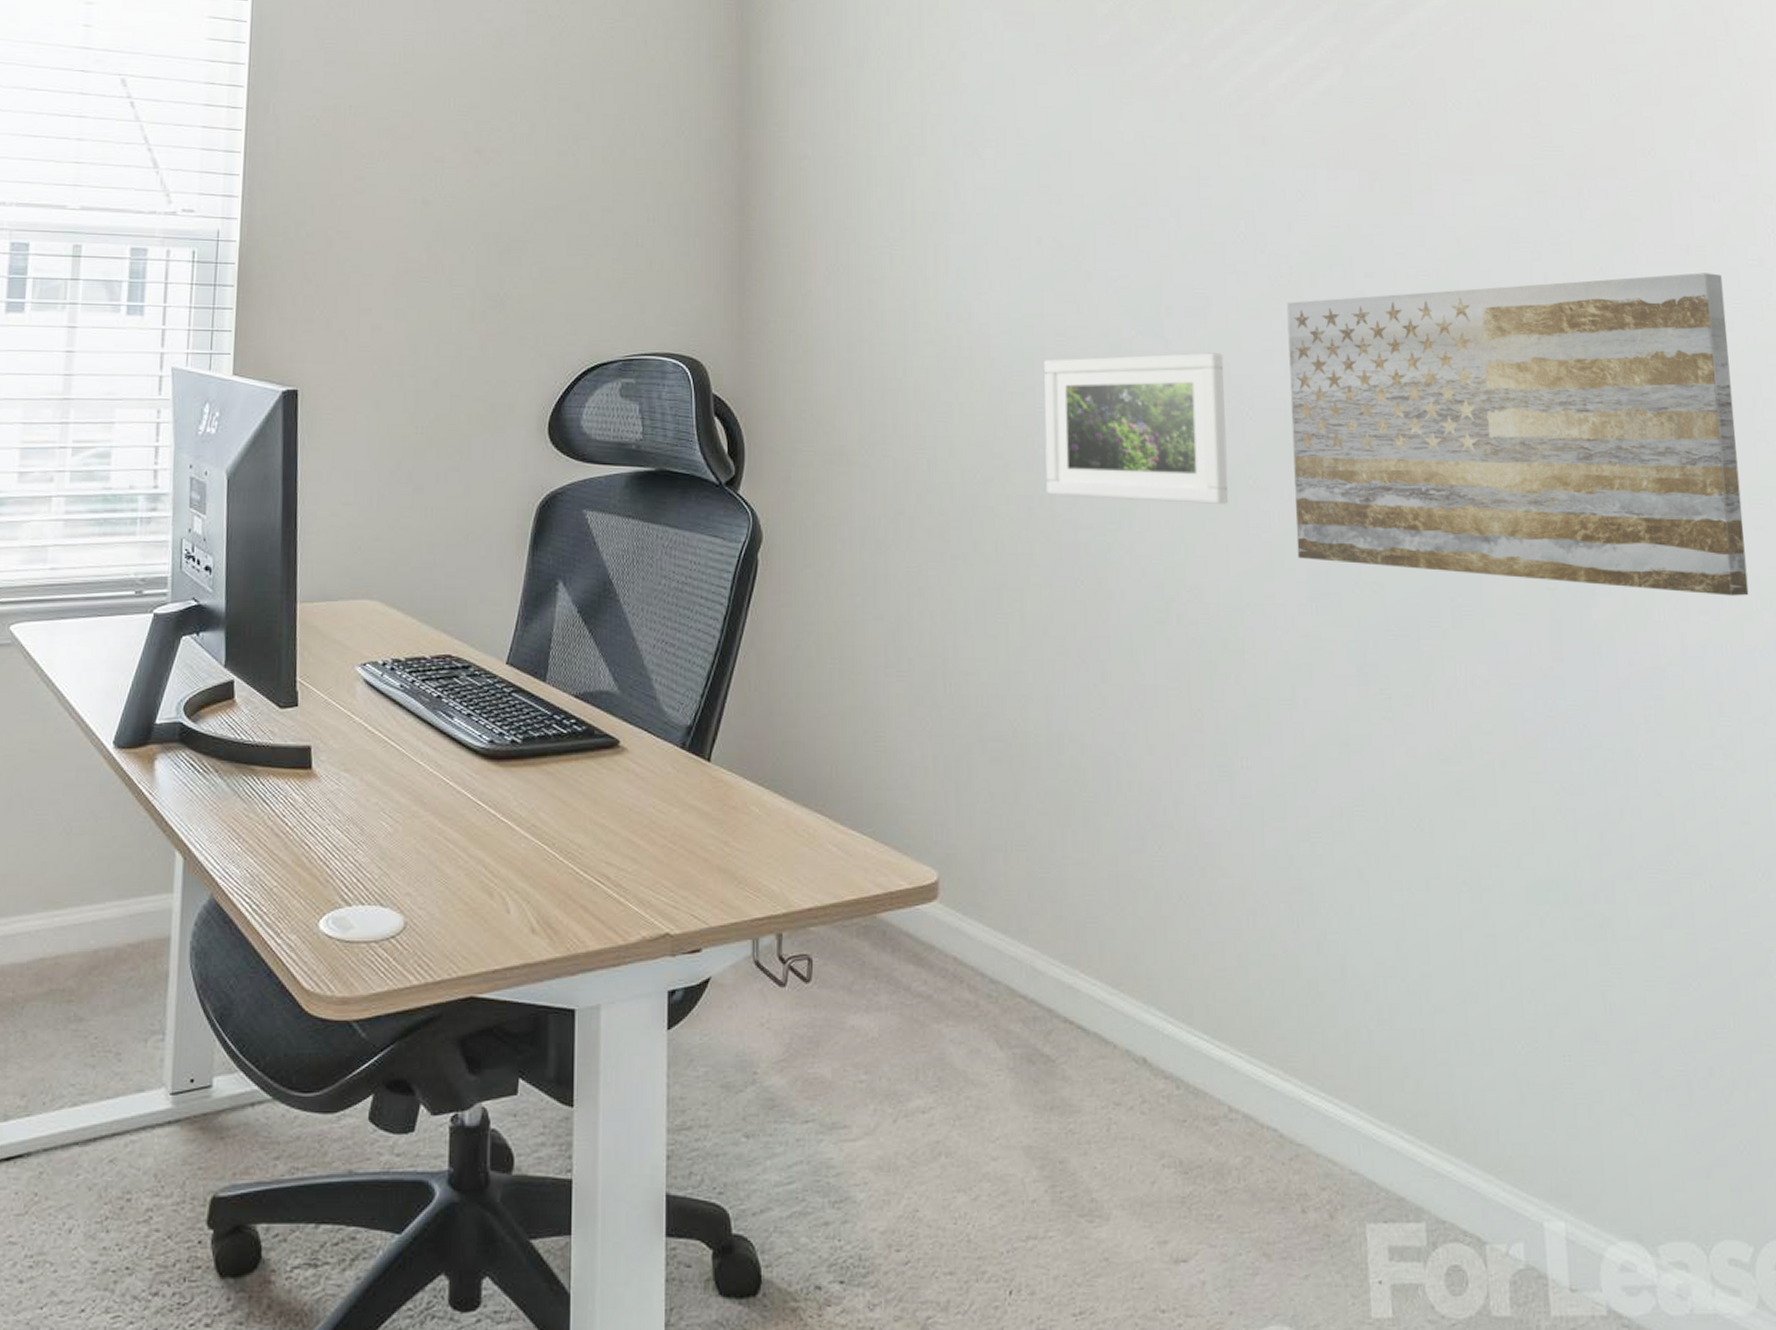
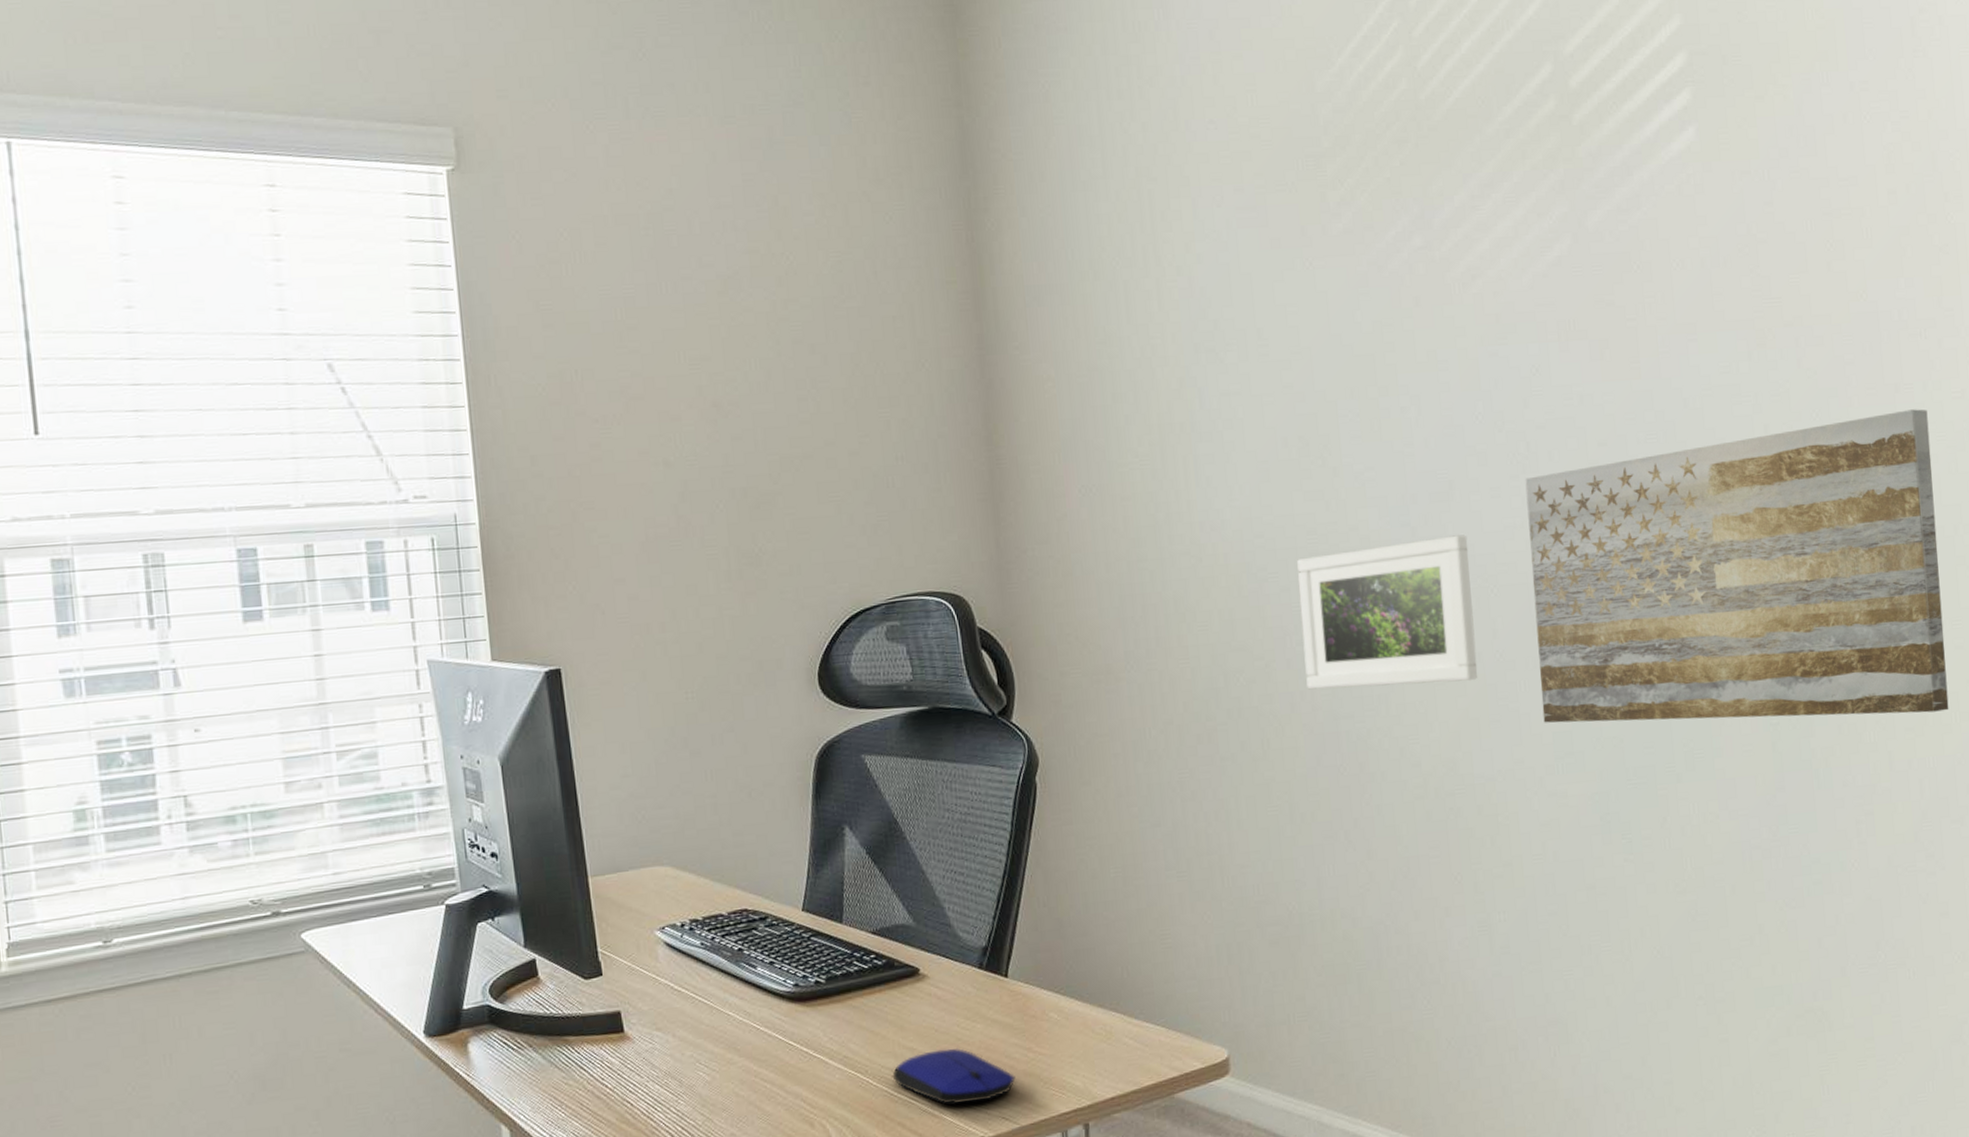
computer mouse: none [580,831,709,894] -> present [892,1047,1015,1105]

